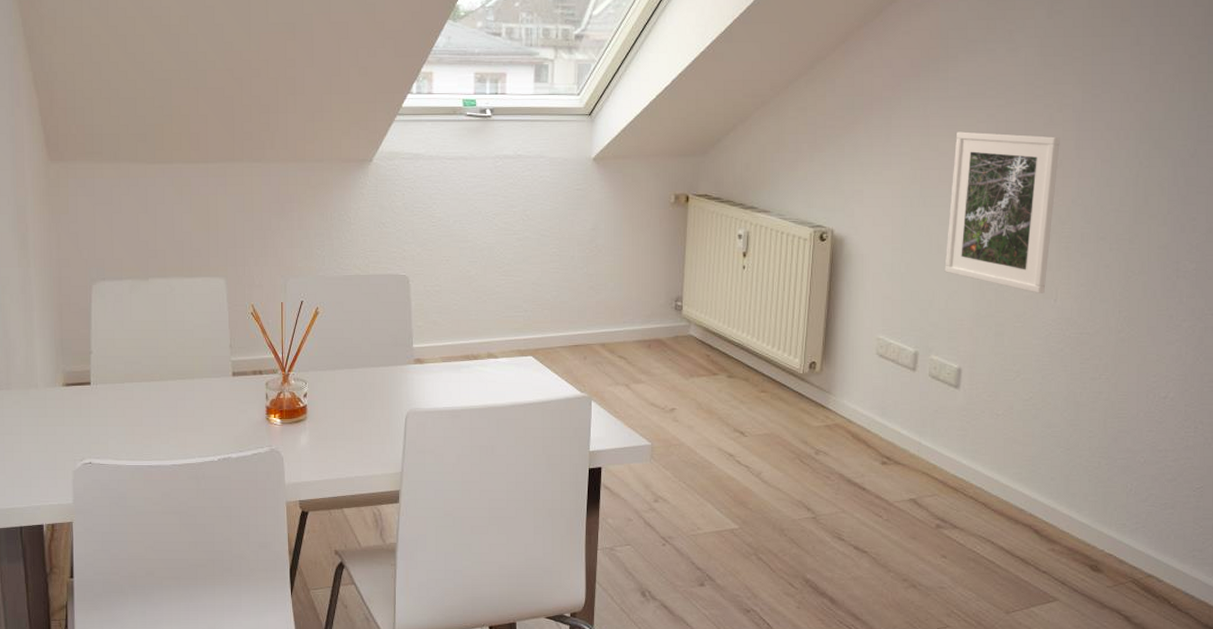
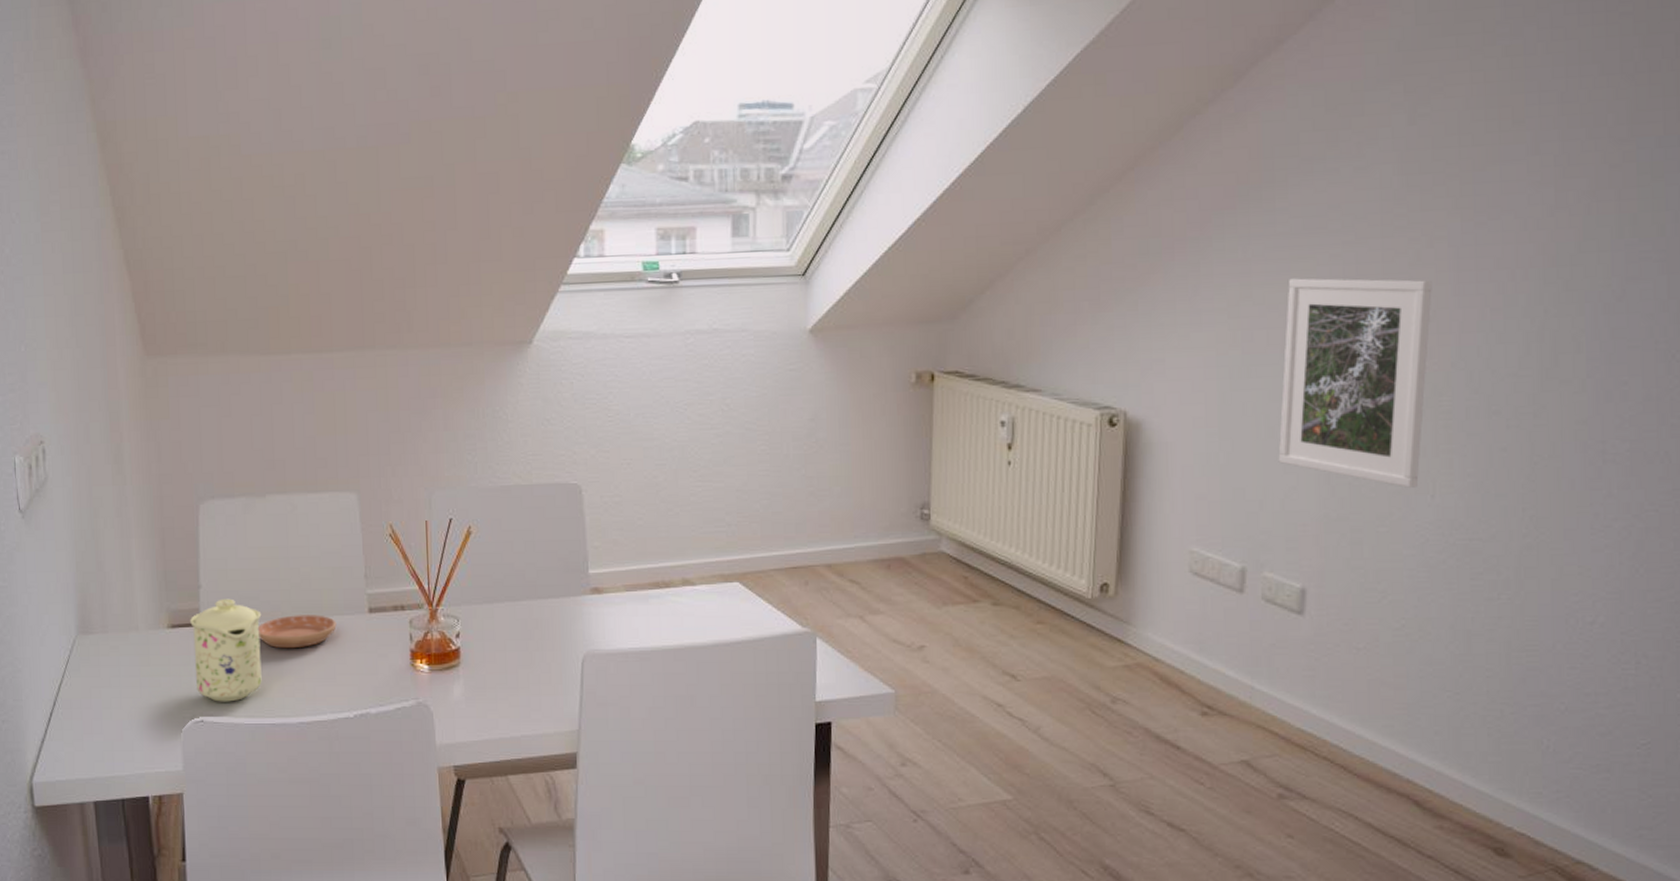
mug: none [82,363,143,447] -> present [190,598,262,702]
saucer: none [140,377,205,405] -> present [258,615,337,649]

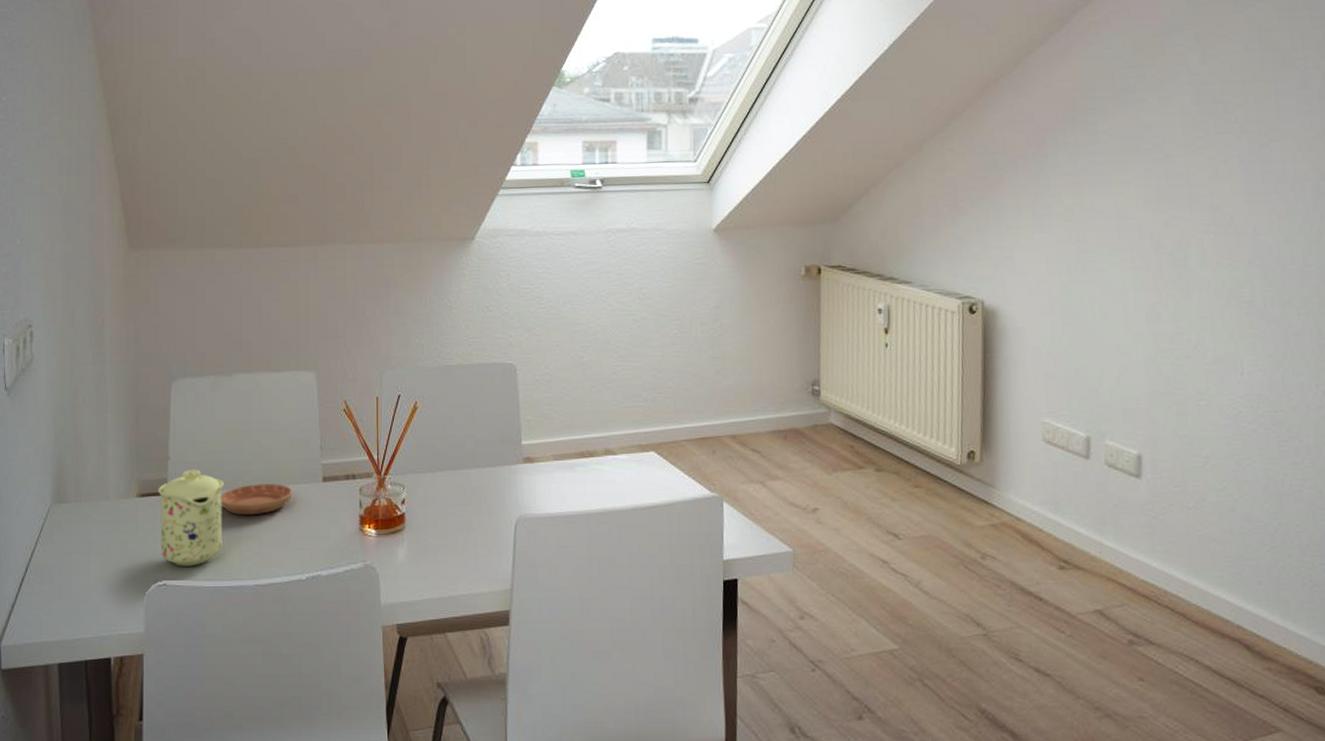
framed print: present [1278,278,1432,488] -> none [1112,188,1229,367]

